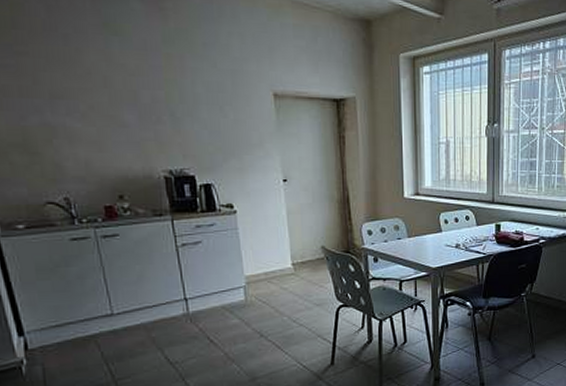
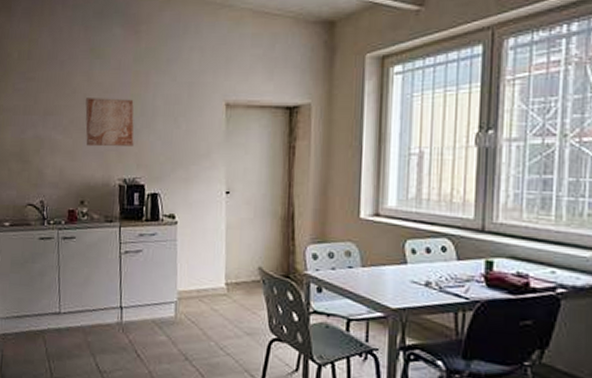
wall art: none [107,80,176,137] -> present [85,98,135,147]

